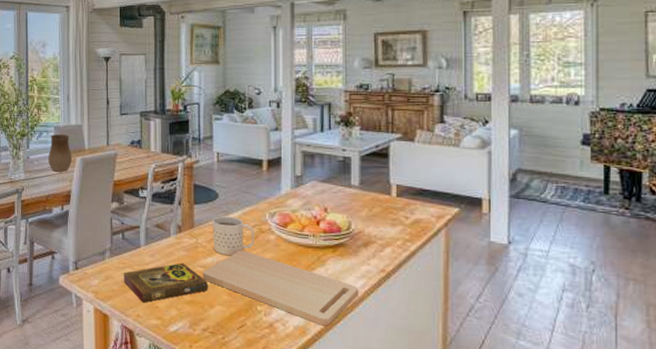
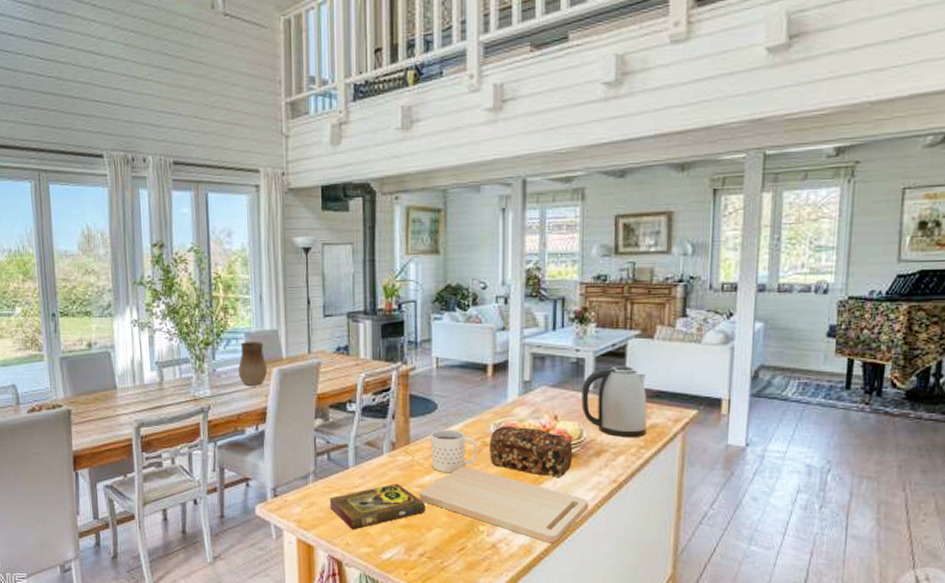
bread loaf: none [265,215,343,265] -> present [489,426,573,477]
kettle: none [349,165,411,231] -> present [581,366,647,437]

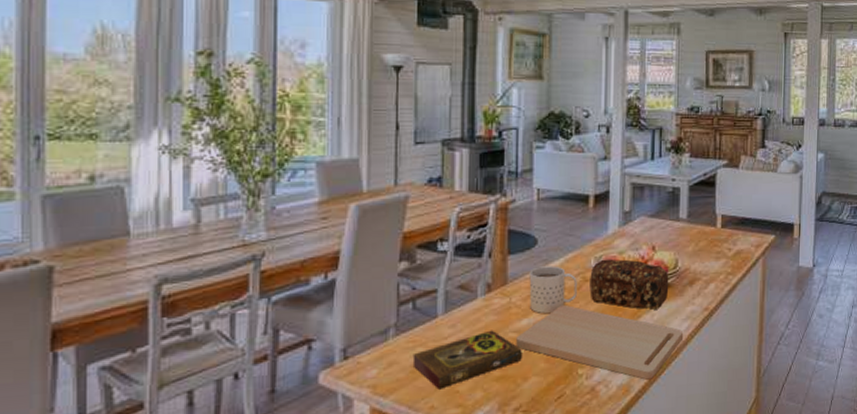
ceramic jug: present [238,342,268,386] -> none [306,173,344,226]
kettle: present [581,366,647,437] -> none [677,194,734,265]

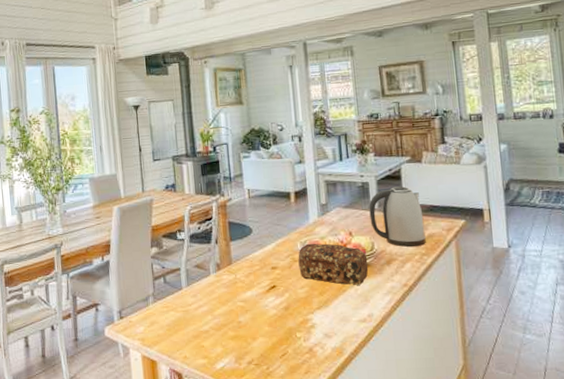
book: present [412,330,523,390] -> none [167,299,251,344]
cutting board: present [516,305,684,380] -> none [243,281,387,344]
mug: present [529,266,577,314] -> none [248,249,289,288]
kettle: none [677,194,734,265] -> present [369,186,426,247]

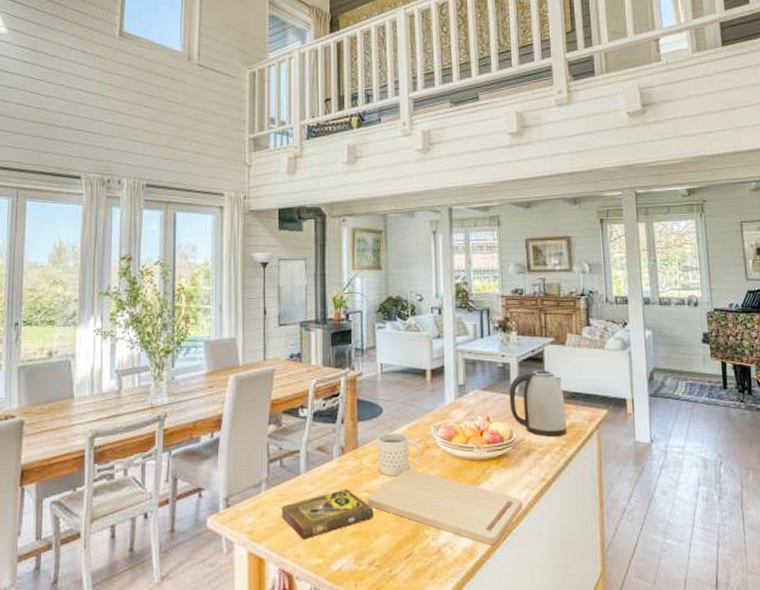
book: none [167,299,251,344] -> present [281,488,375,540]
cutting board: none [243,281,387,344] -> present [368,470,523,545]
mug: none [248,249,289,288] -> present [377,433,420,477]
bread loaf: present [298,243,369,285] -> none [431,428,506,477]

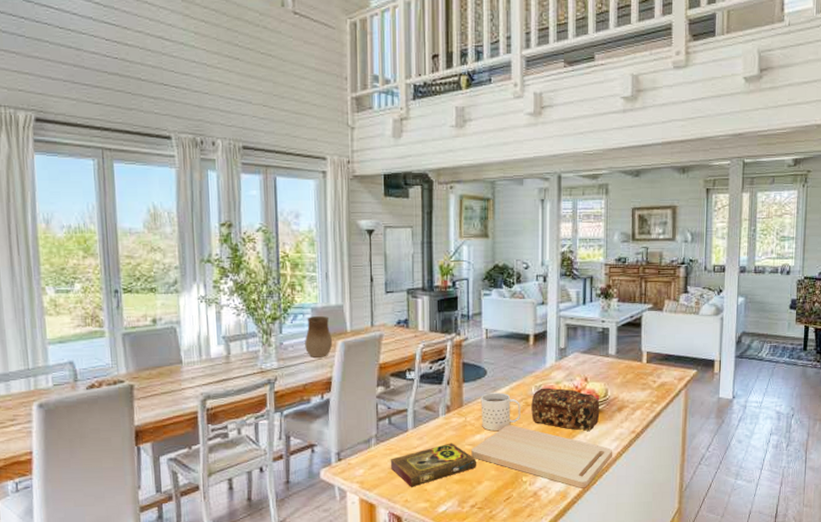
ceramic jug: none [197,350,225,393] -> present [305,316,333,358]
bread loaf: none [431,428,506,477] -> present [531,387,600,431]
kettle: present [509,370,567,436] -> none [606,334,658,394]

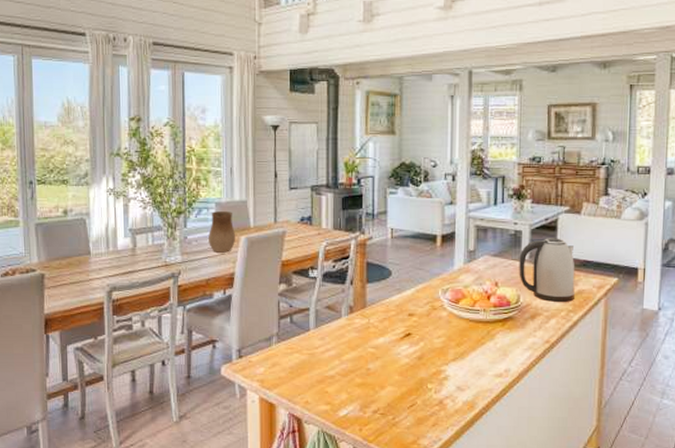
book: present [390,442,477,487] -> none [291,344,380,389]
cutting board: present [471,425,613,489] -> none [374,329,525,399]
mug: present [481,392,520,432] -> none [385,294,426,335]
bread loaf: present [531,387,600,431] -> none [438,291,511,338]
kettle: none [606,334,658,394] -> present [519,238,575,302]

